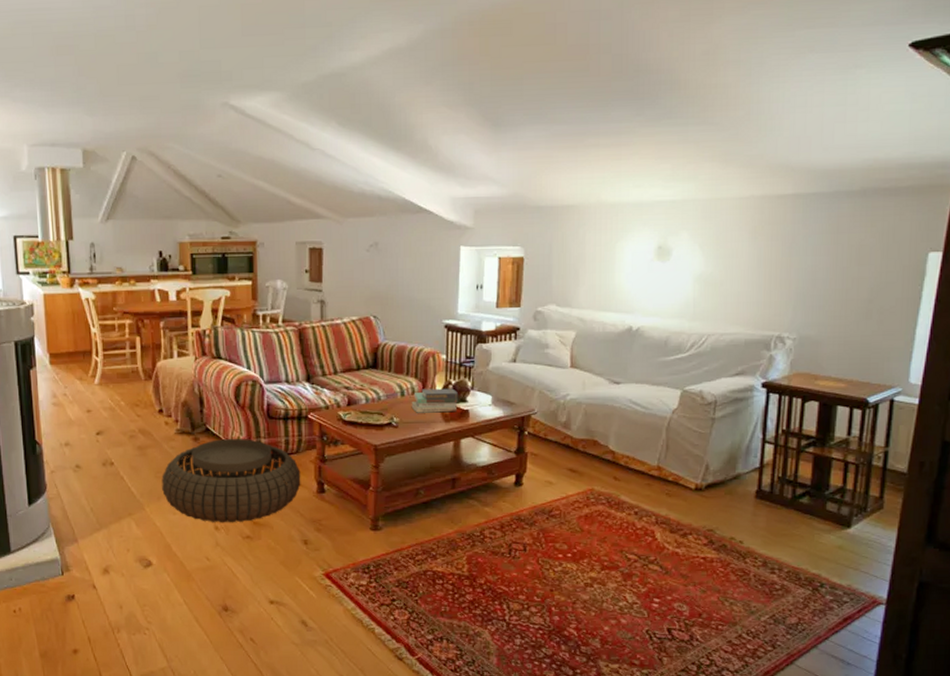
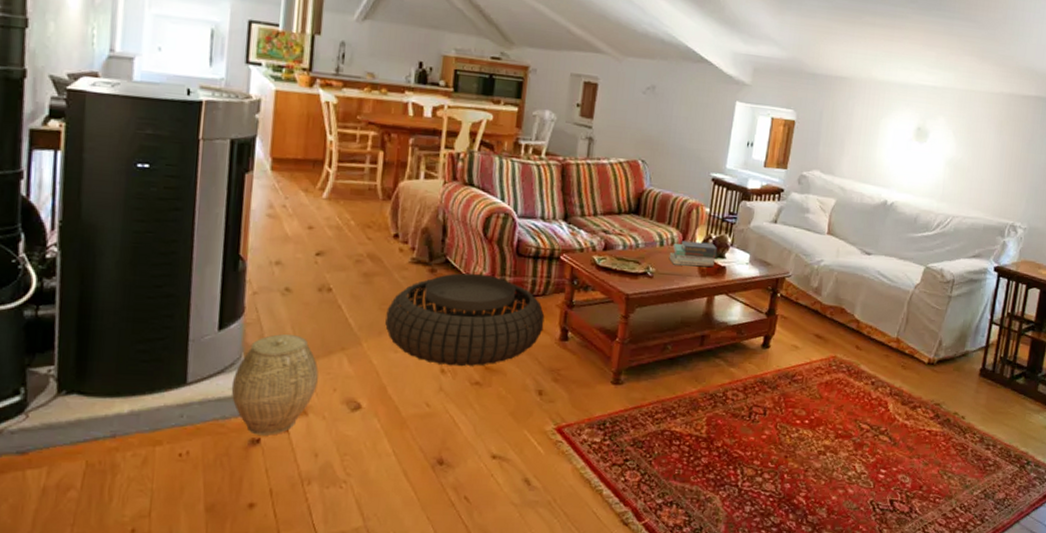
woven basket: none [45,505,113,592] -> present [231,334,319,436]

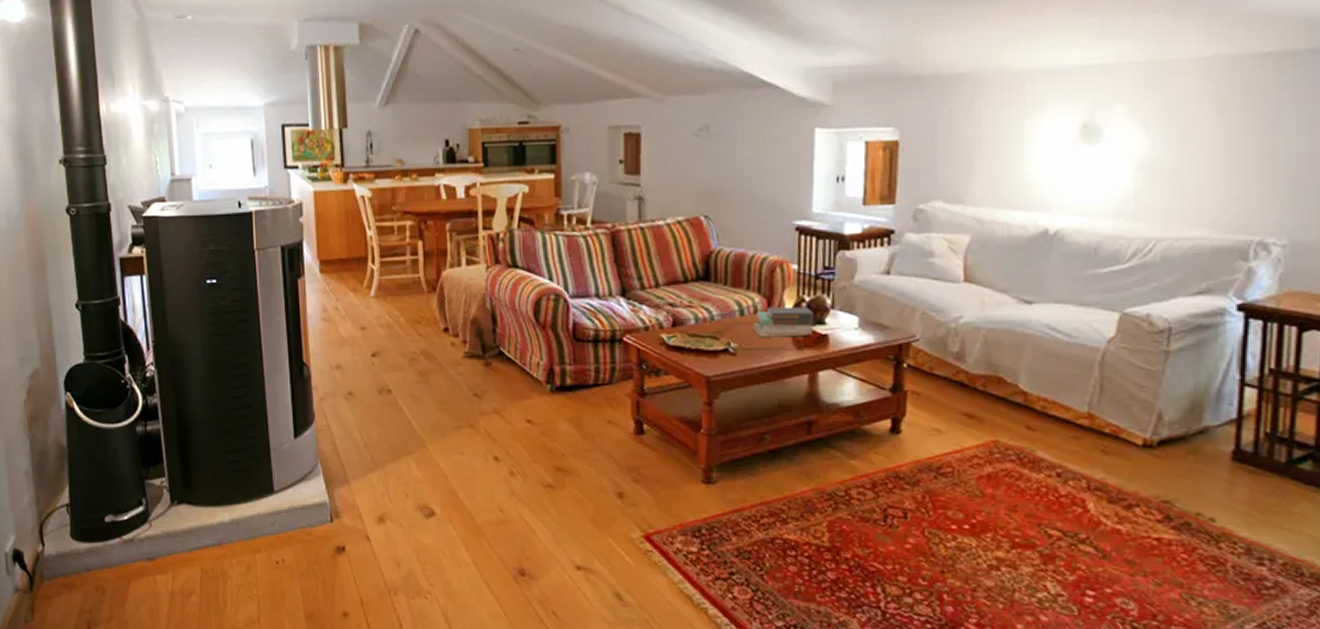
woven basket: present [231,334,319,436] -> none [312,440,390,544]
pouf: present [385,273,545,367] -> none [447,364,615,468]

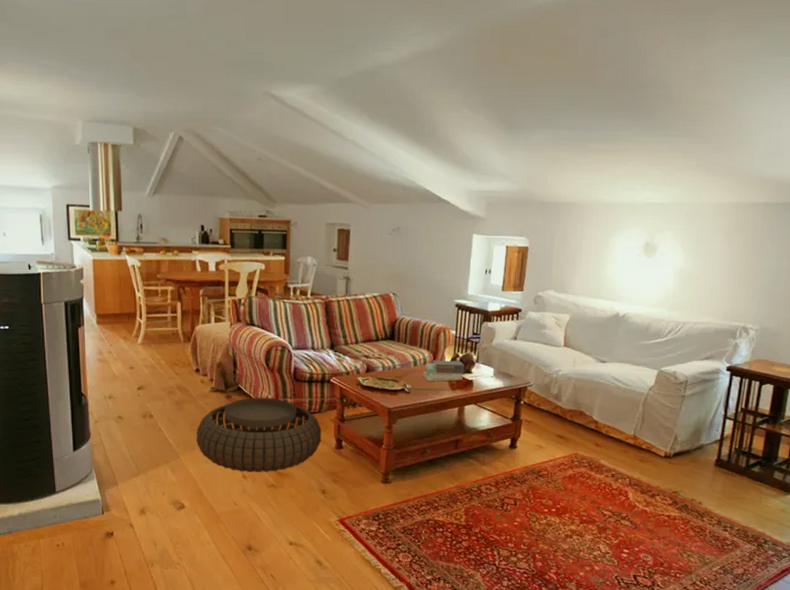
pouf: none [447,364,615,468] -> present [196,397,322,473]

